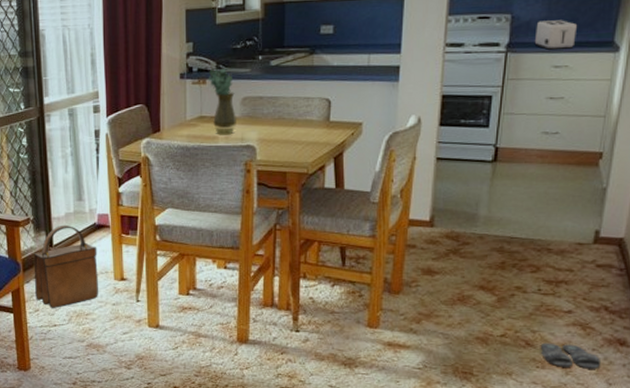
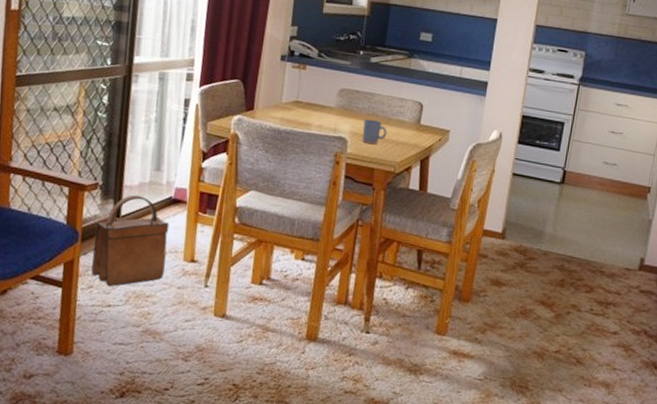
vase: present [208,66,236,135] -> none [308,53,333,124]
mug: none [270,123,296,148] -> present [362,119,387,144]
toaster: present [534,20,578,51] -> none [602,62,638,92]
slippers: present [540,342,600,369] -> none [589,361,638,390]

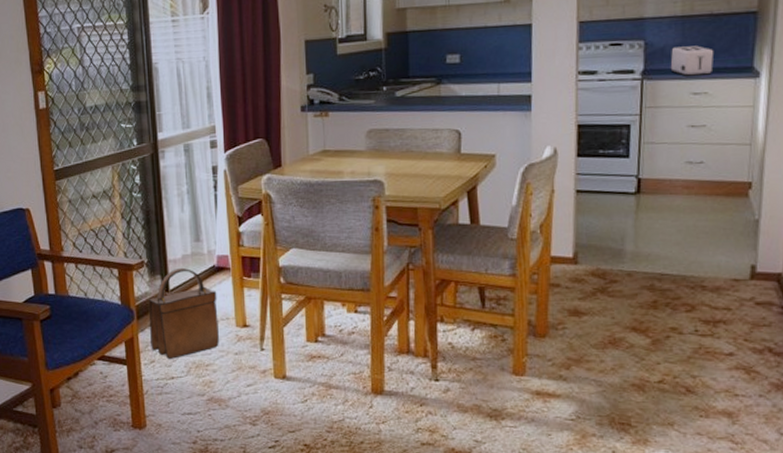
mug: present [362,119,387,144] -> none [398,156,426,182]
toaster: none [602,62,638,92] -> present [670,45,714,78]

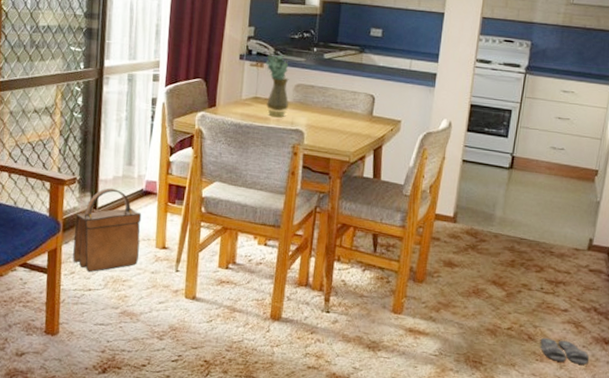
vase: none [330,98,362,170] -> present [265,51,289,118]
toaster: present [670,45,714,78] -> none [548,50,583,79]
slippers: none [702,389,769,417] -> present [540,337,589,365]

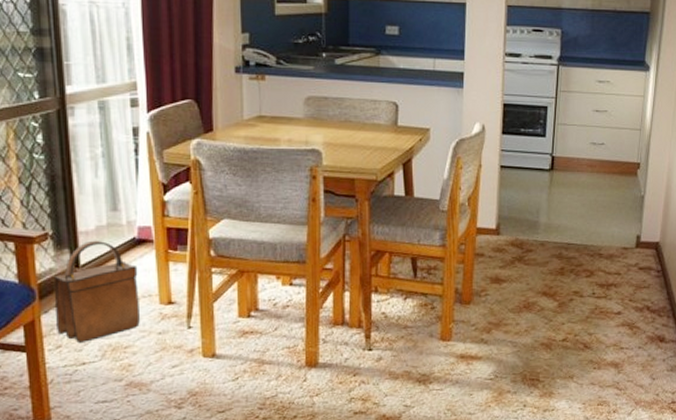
vase: present [265,51,289,118] -> none [267,60,300,138]
slippers: present [540,337,589,365] -> none [596,344,645,367]

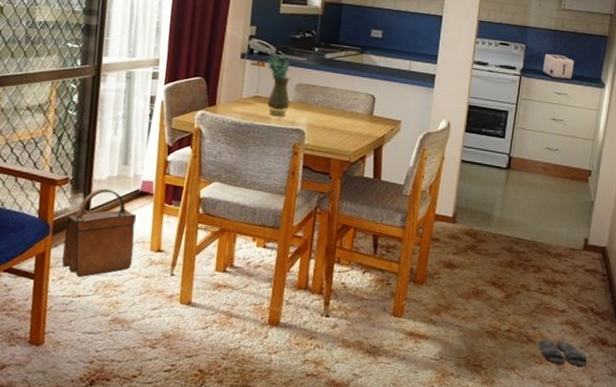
vase: none [267,60,300,138] -> present [267,50,290,117]
toaster: none [581,38,616,67] -> present [542,54,575,81]
slippers: none [596,344,645,367] -> present [539,339,587,366]

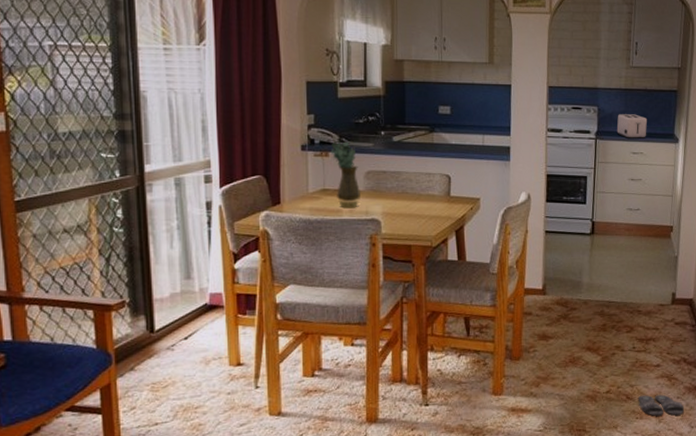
handbag: present [62,188,137,278] -> none [129,306,210,405]

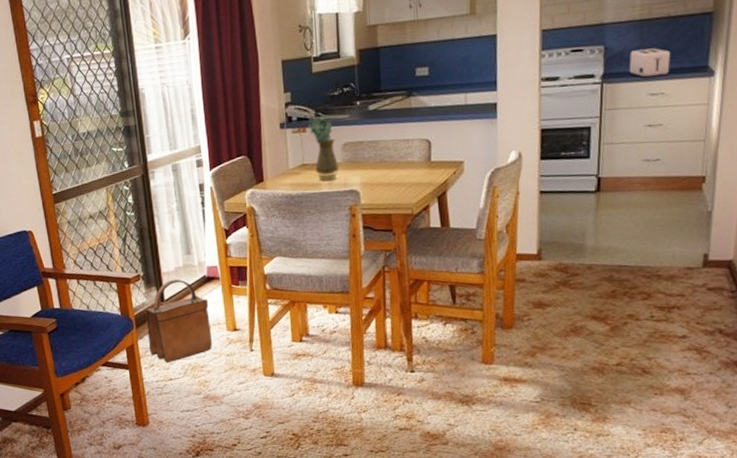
handbag: none [129,306,210,405] -> present [145,279,212,363]
slippers: present [638,394,684,416] -> none [657,369,719,393]

